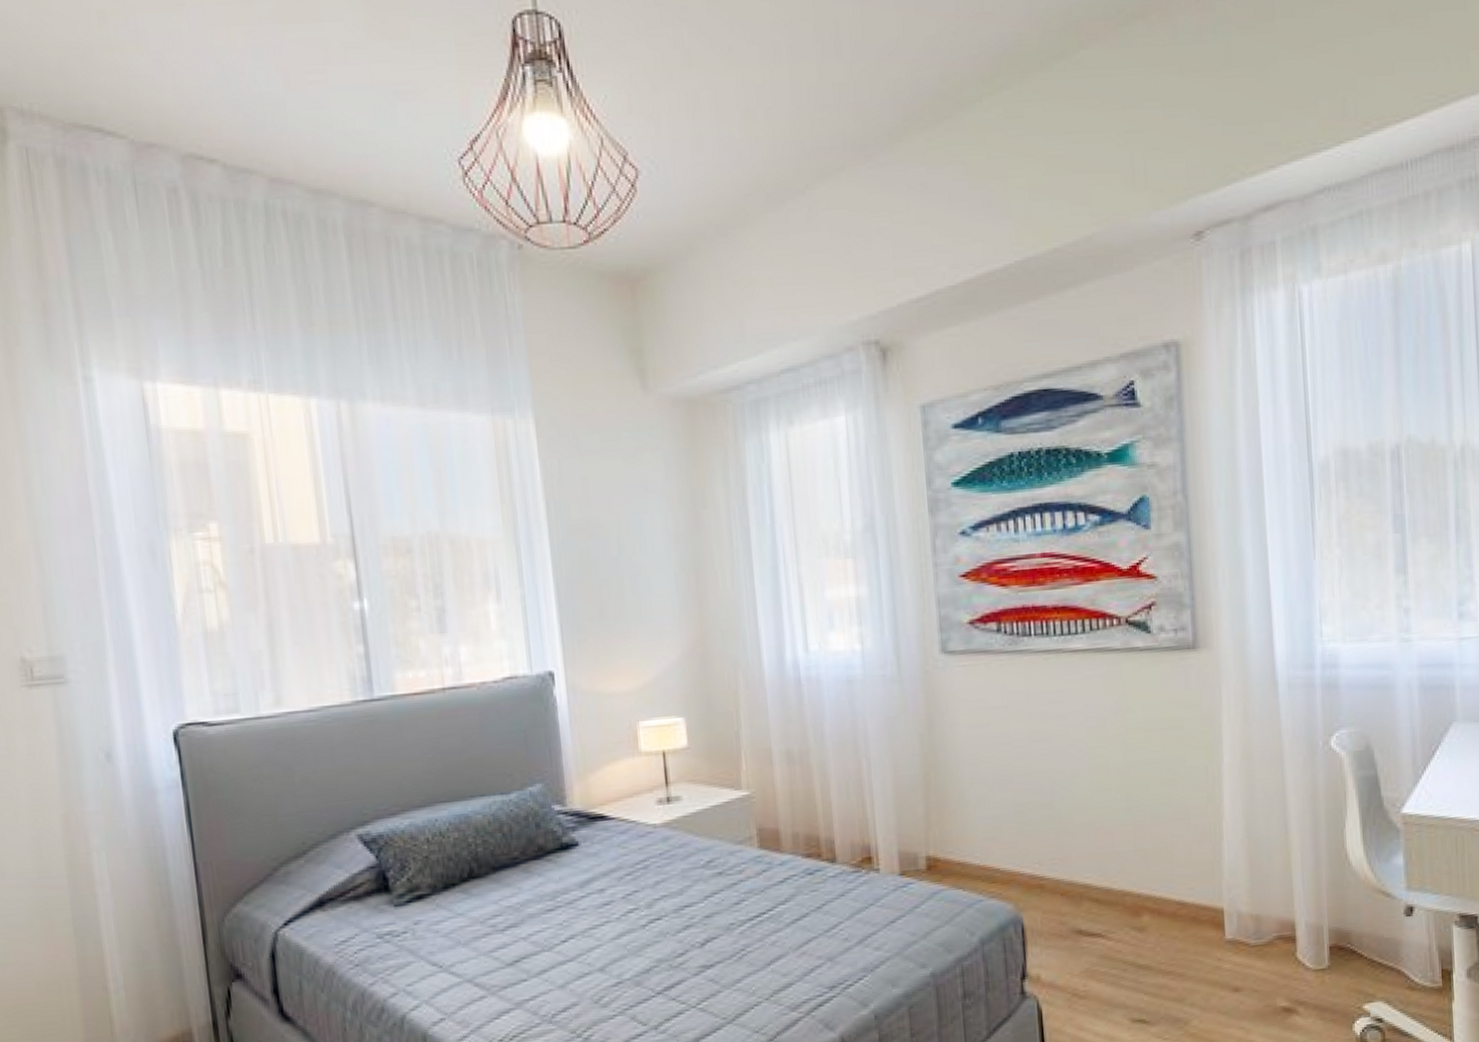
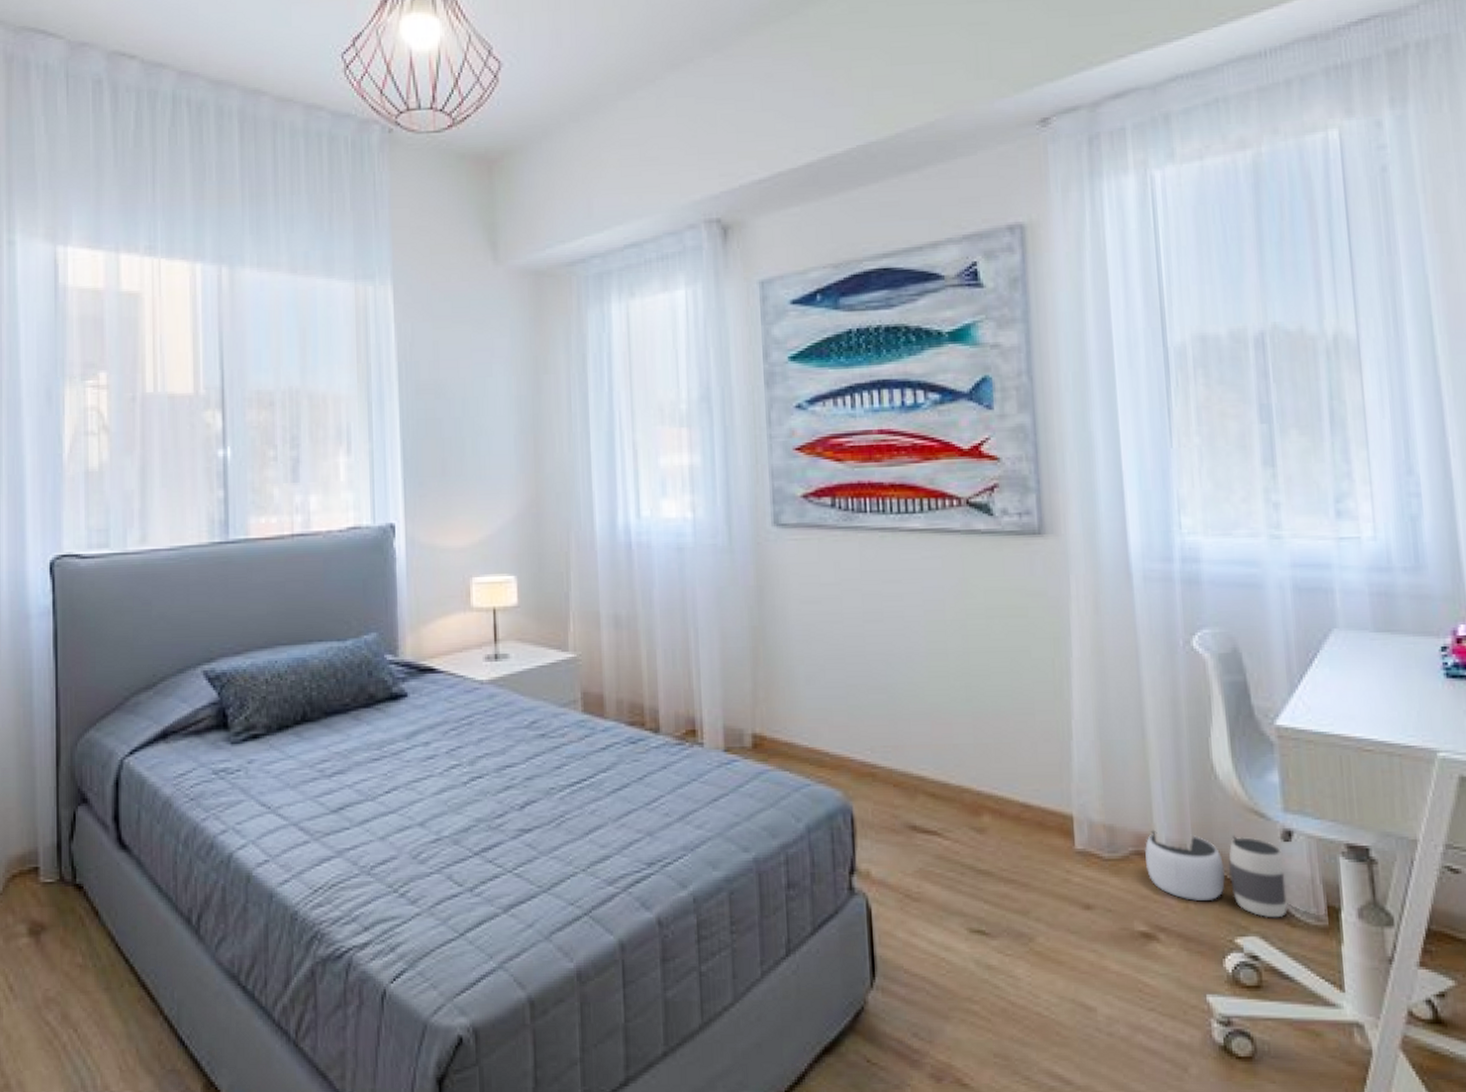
waste basket: none [1287,914,1409,985] -> present [1145,830,1288,918]

